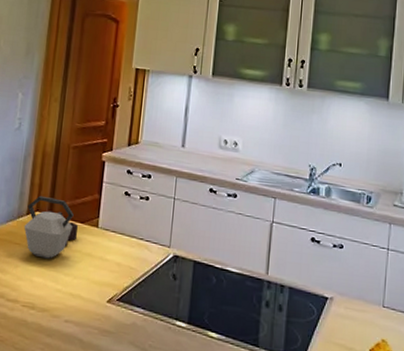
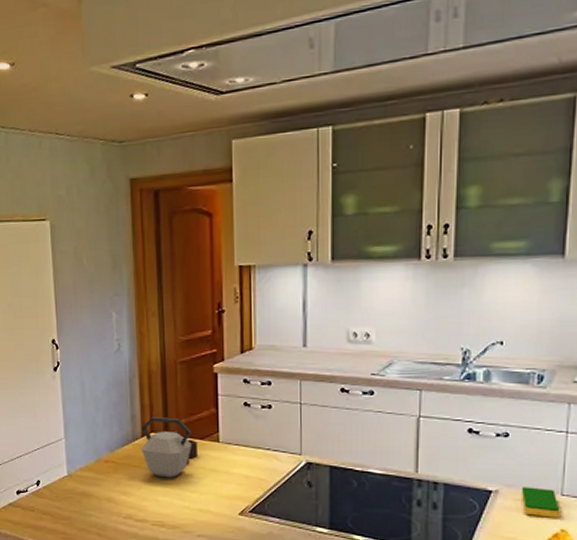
dish sponge: none [351,296,382,328] -> present [521,487,560,518]

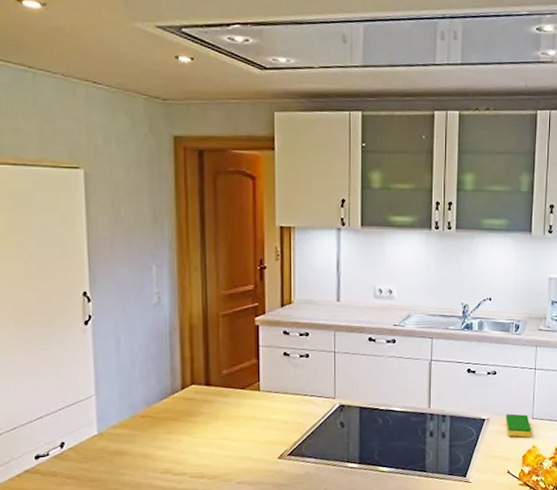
kettle: present [141,416,197,478] -> none [180,368,238,429]

